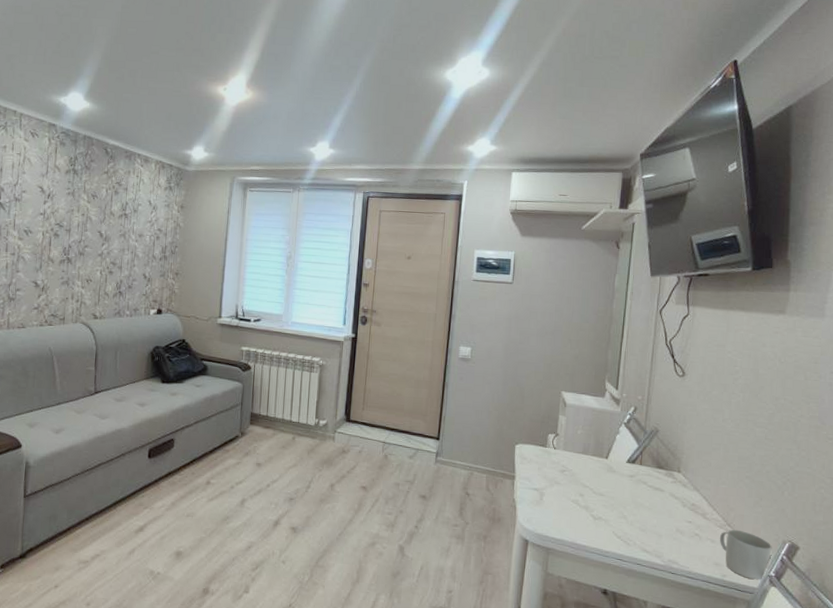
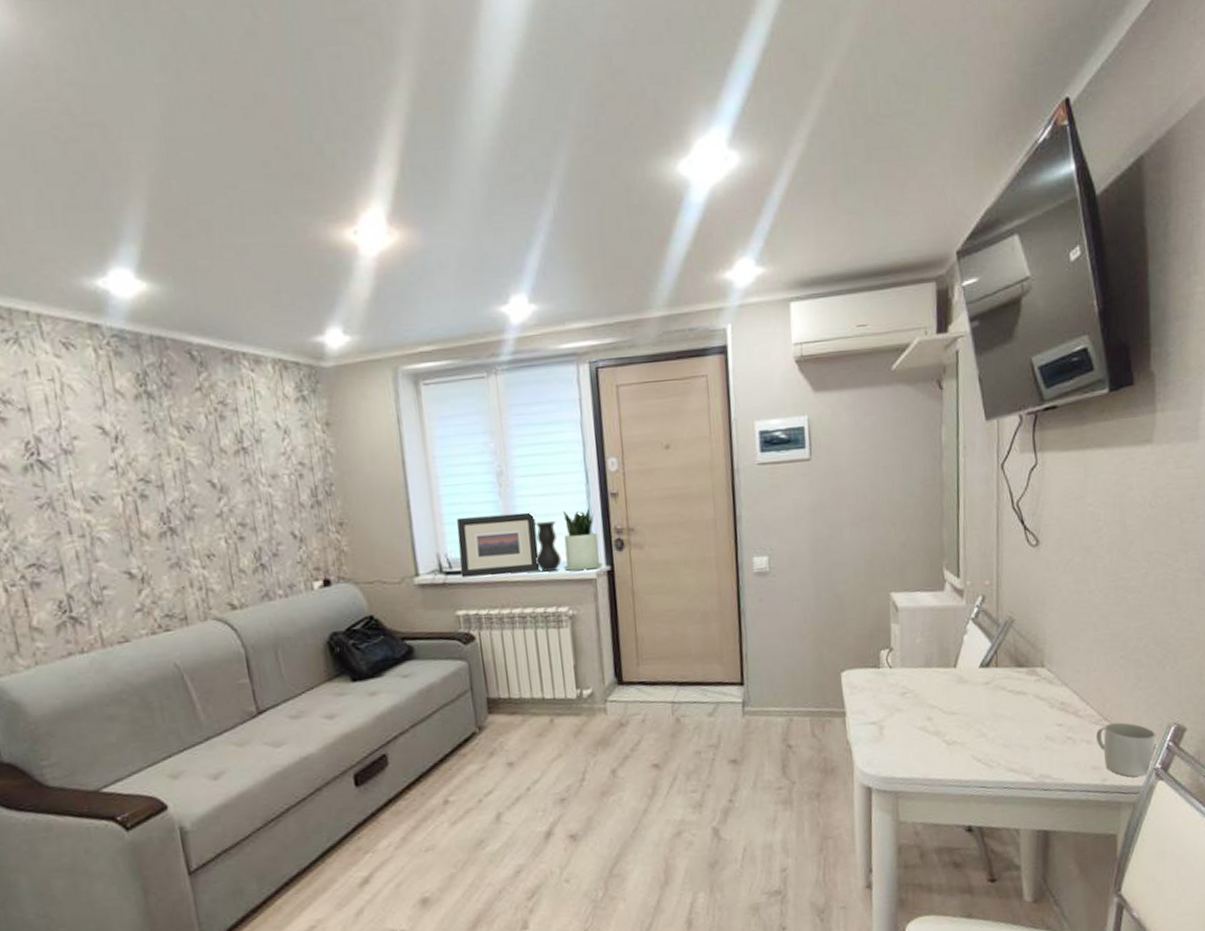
picture frame: none [250,283,309,329] -> present [457,512,541,578]
vase: none [303,294,322,331] -> present [535,520,562,572]
planter: none [321,290,350,335] -> present [562,507,604,572]

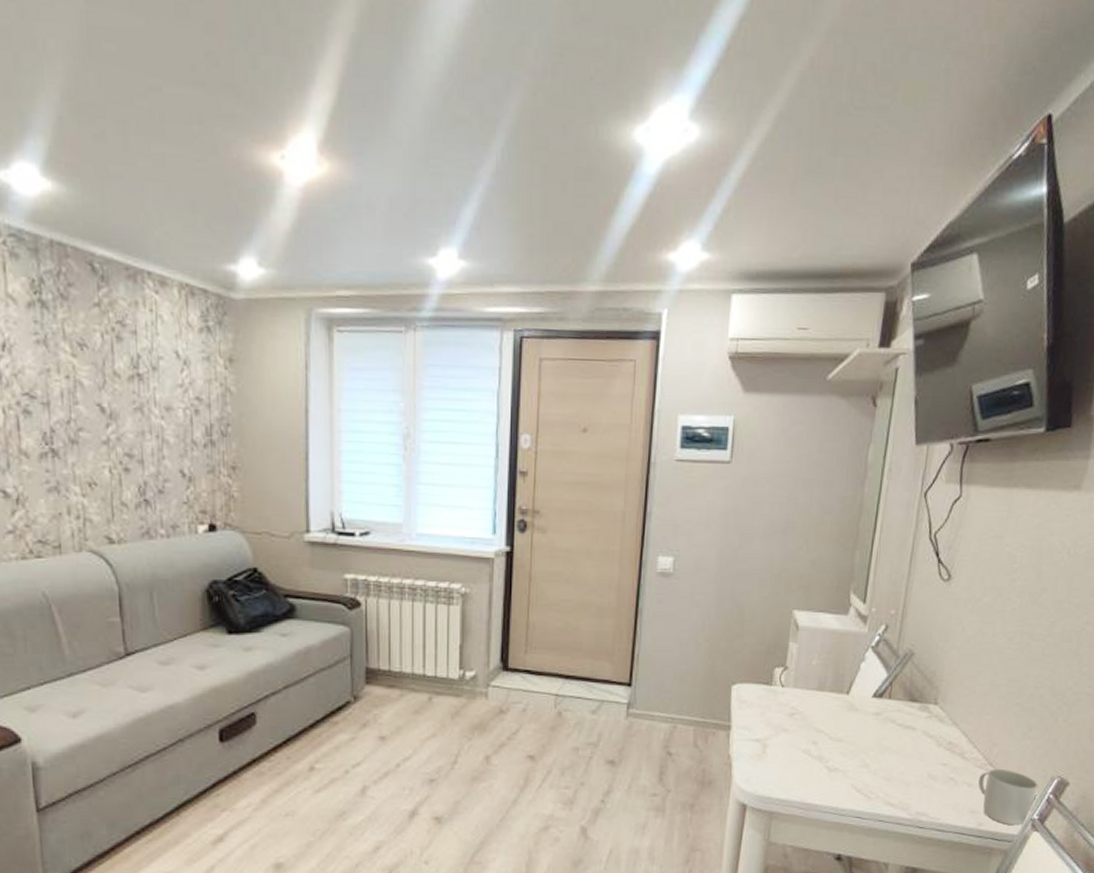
picture frame: present [457,512,541,578] -> none [353,477,439,543]
vase: present [535,520,562,572] -> none [434,491,460,545]
planter: present [562,507,604,572] -> none [460,483,503,549]

